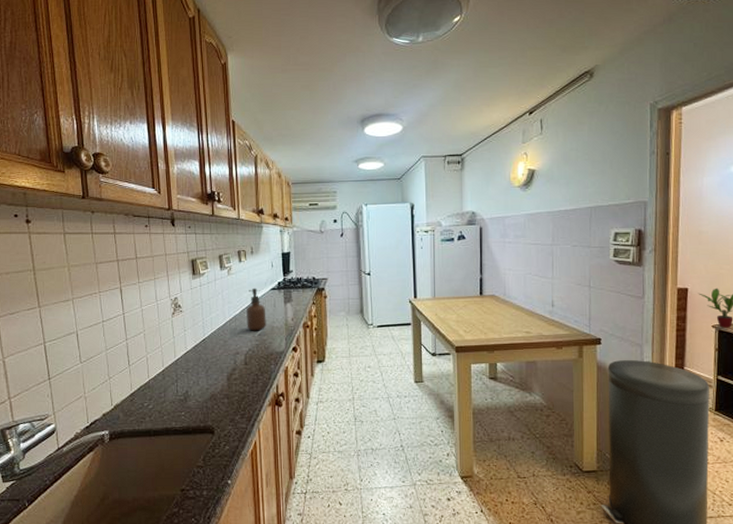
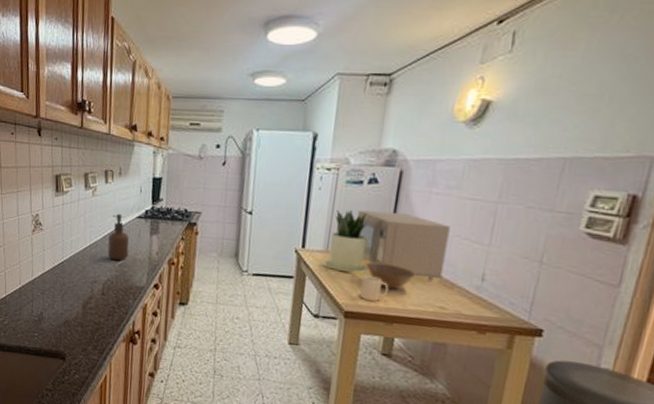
planter: none [433,262,468,314] -> present [323,209,371,274]
microwave: none [454,260,524,312] -> present [358,210,451,282]
mug: none [464,314,486,336] -> present [359,275,389,302]
bowl: none [466,302,504,323] -> present [365,261,416,290]

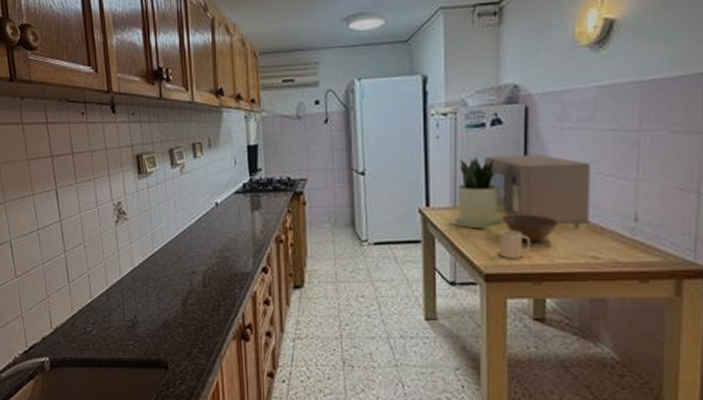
soap dispenser: present [107,213,130,261] -> none [204,190,229,246]

